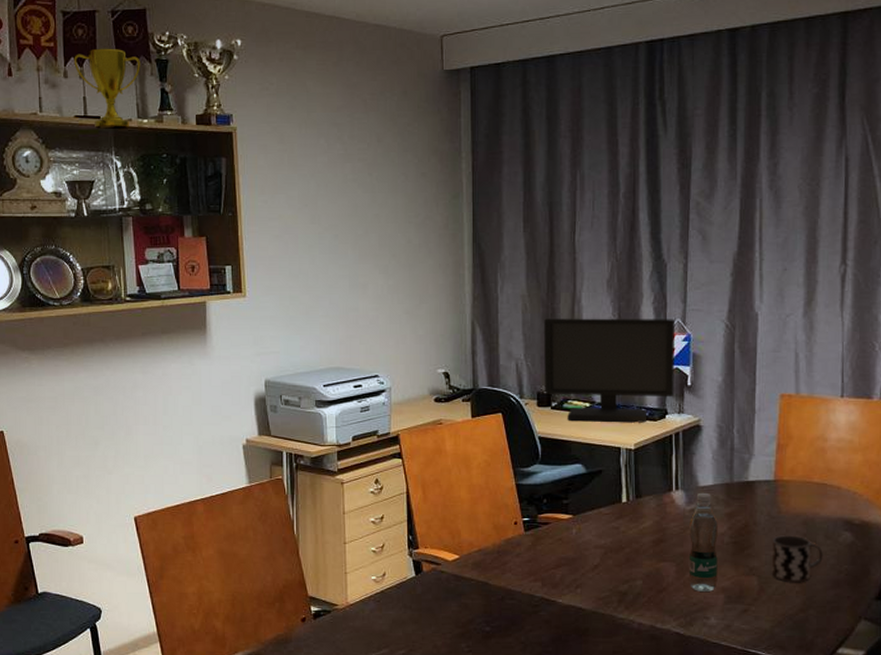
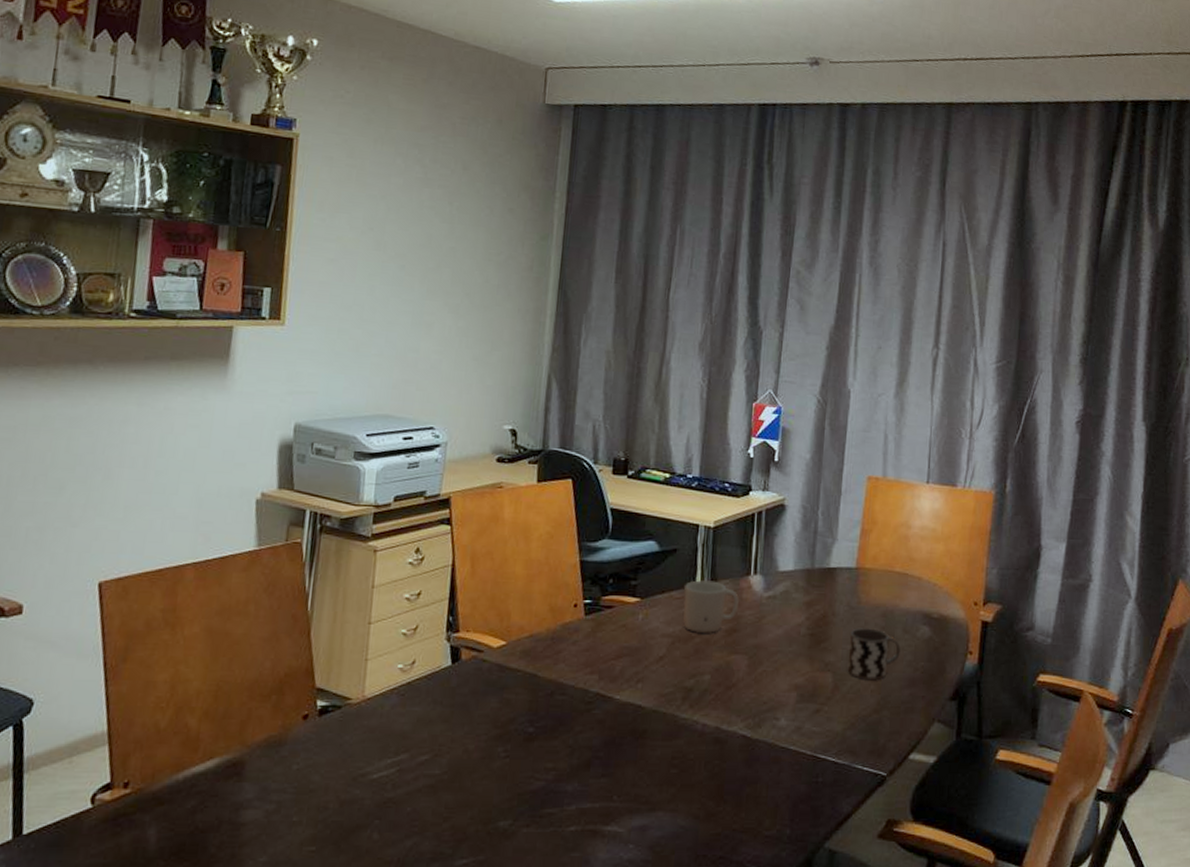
award: present [74,48,141,130] -> none [106,23,192,120]
computer monitor: present [544,318,676,423] -> none [622,378,767,499]
mug: none [612,497,664,544] -> present [683,580,740,633]
bottle: present [688,492,718,591] -> none [760,578,796,689]

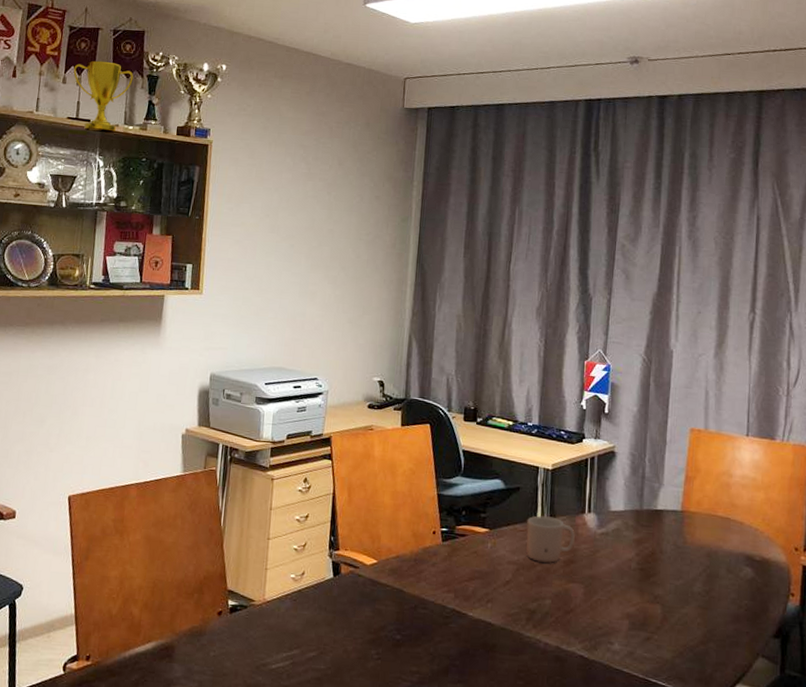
award: none [106,23,192,120] -> present [73,60,134,134]
cup: present [847,628,901,680] -> none [675,565,725,614]

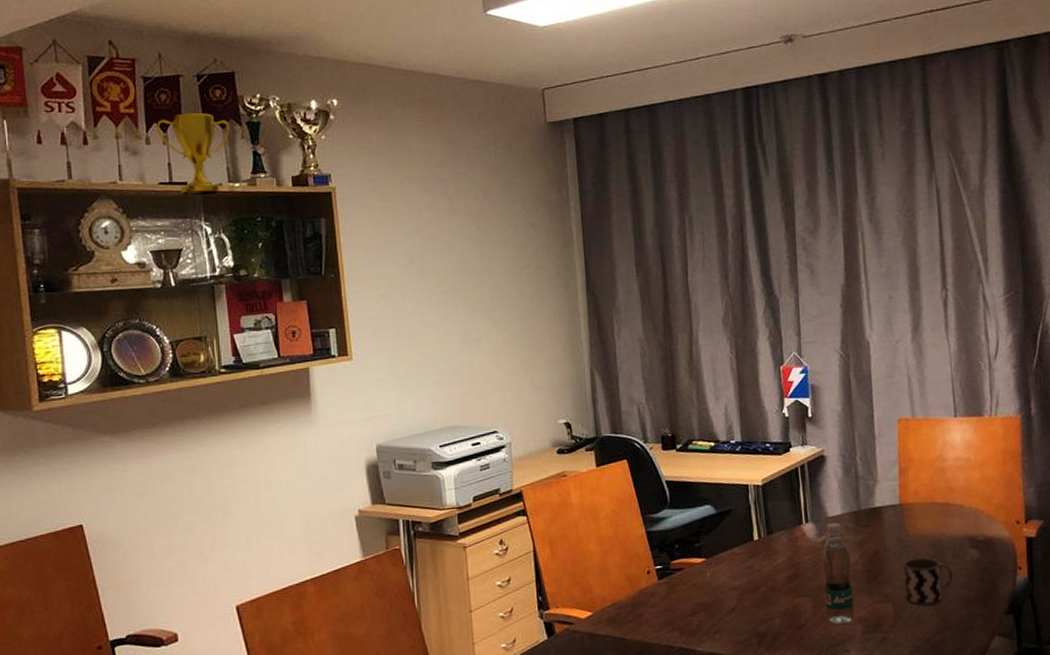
mug: present [526,515,576,563] -> none [744,533,797,583]
bottle: none [595,517,626,616] -> present [822,522,854,624]
cup: none [675,565,725,614] -> present [904,557,953,605]

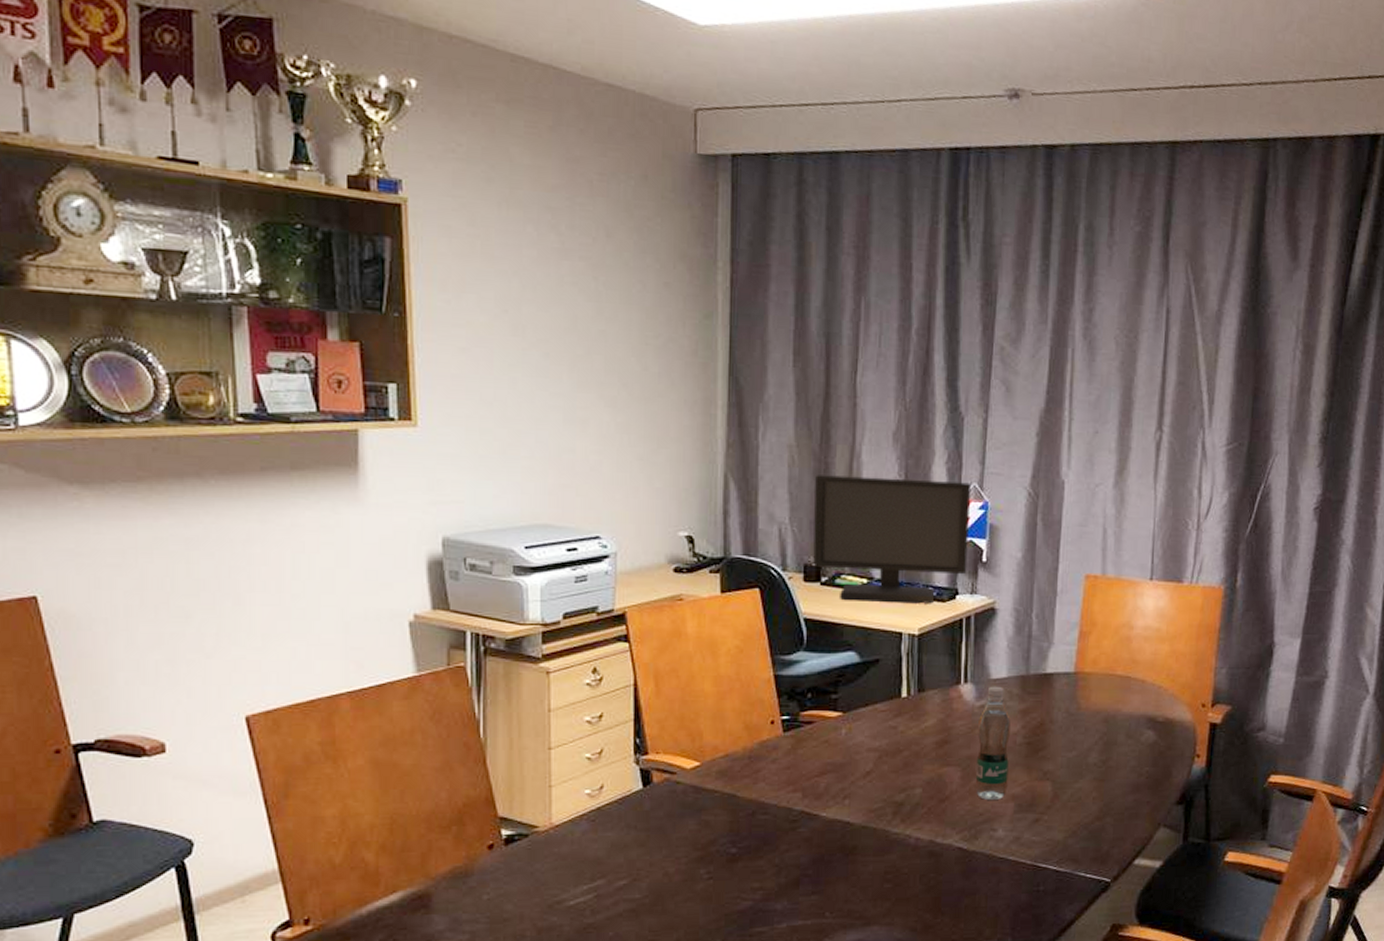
award: present [156,112,230,196] -> none [156,63,263,185]
computer monitor: none [663,352,797,462] -> present [813,475,972,604]
cup: present [904,557,953,605] -> none [1067,734,1124,787]

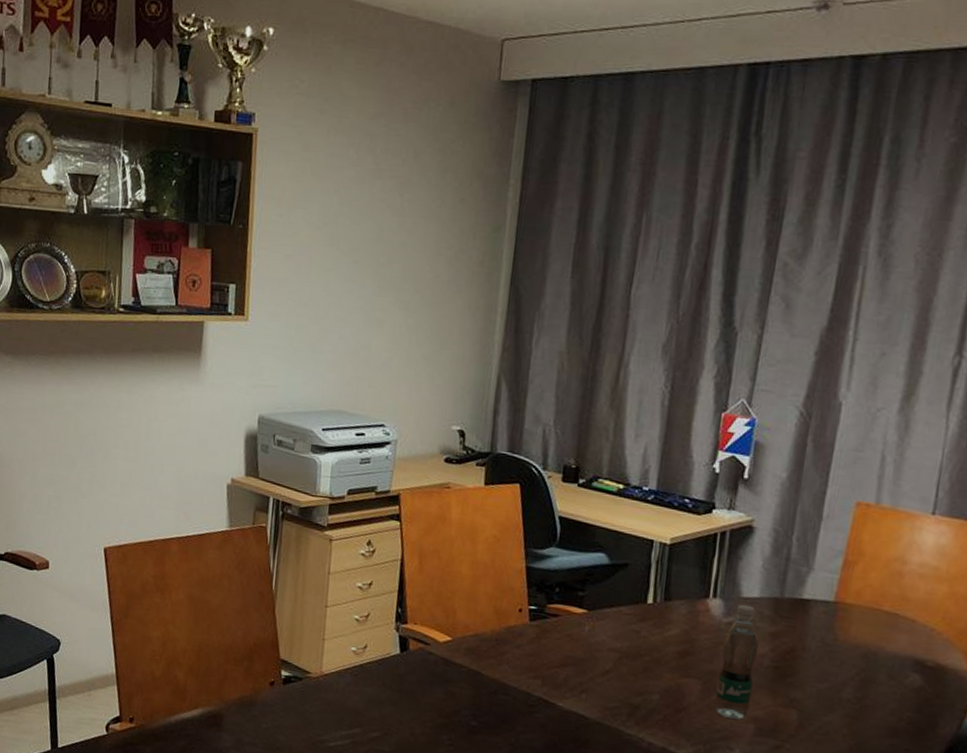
computer monitor: present [813,475,972,604] -> none [572,381,739,516]

